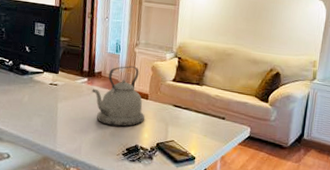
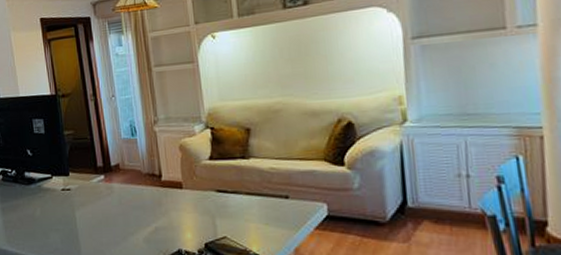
kettle: present [92,65,145,127] -> none [112,149,184,229]

